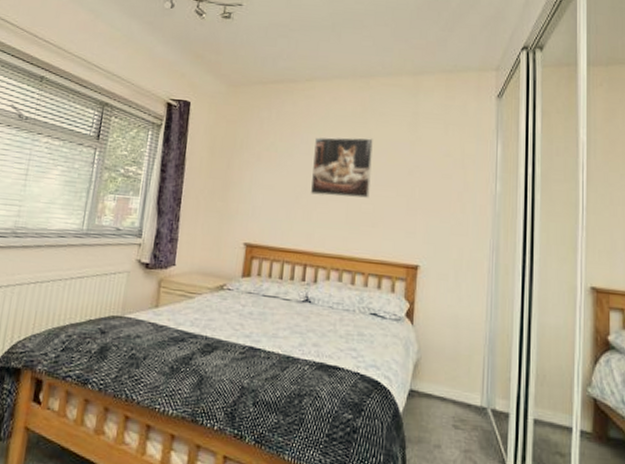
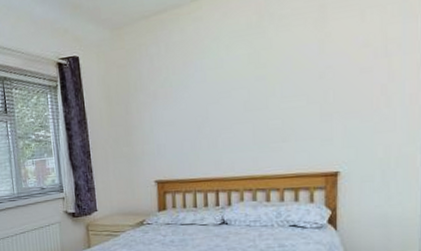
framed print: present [310,137,373,198] -> none [210,47,278,122]

